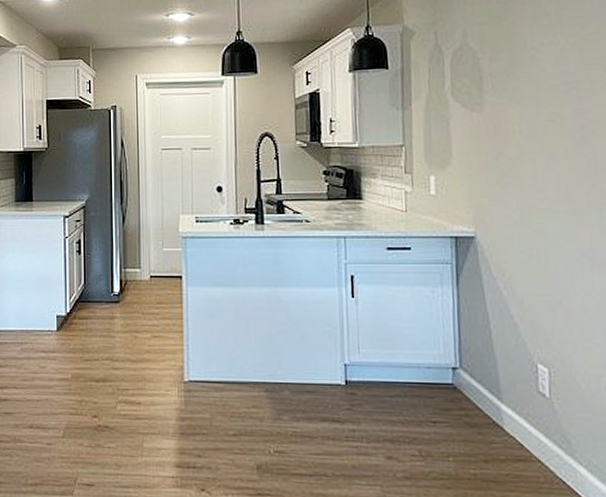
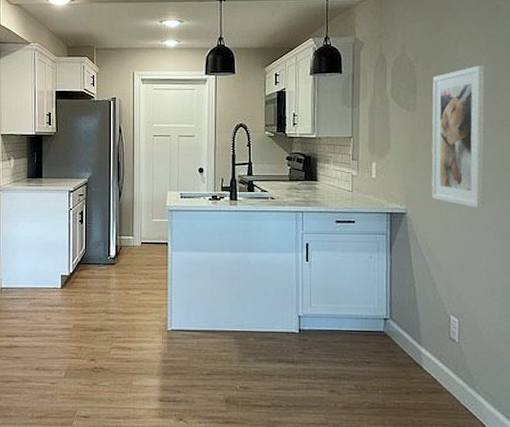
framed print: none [502,53,576,230] -> present [431,65,486,209]

